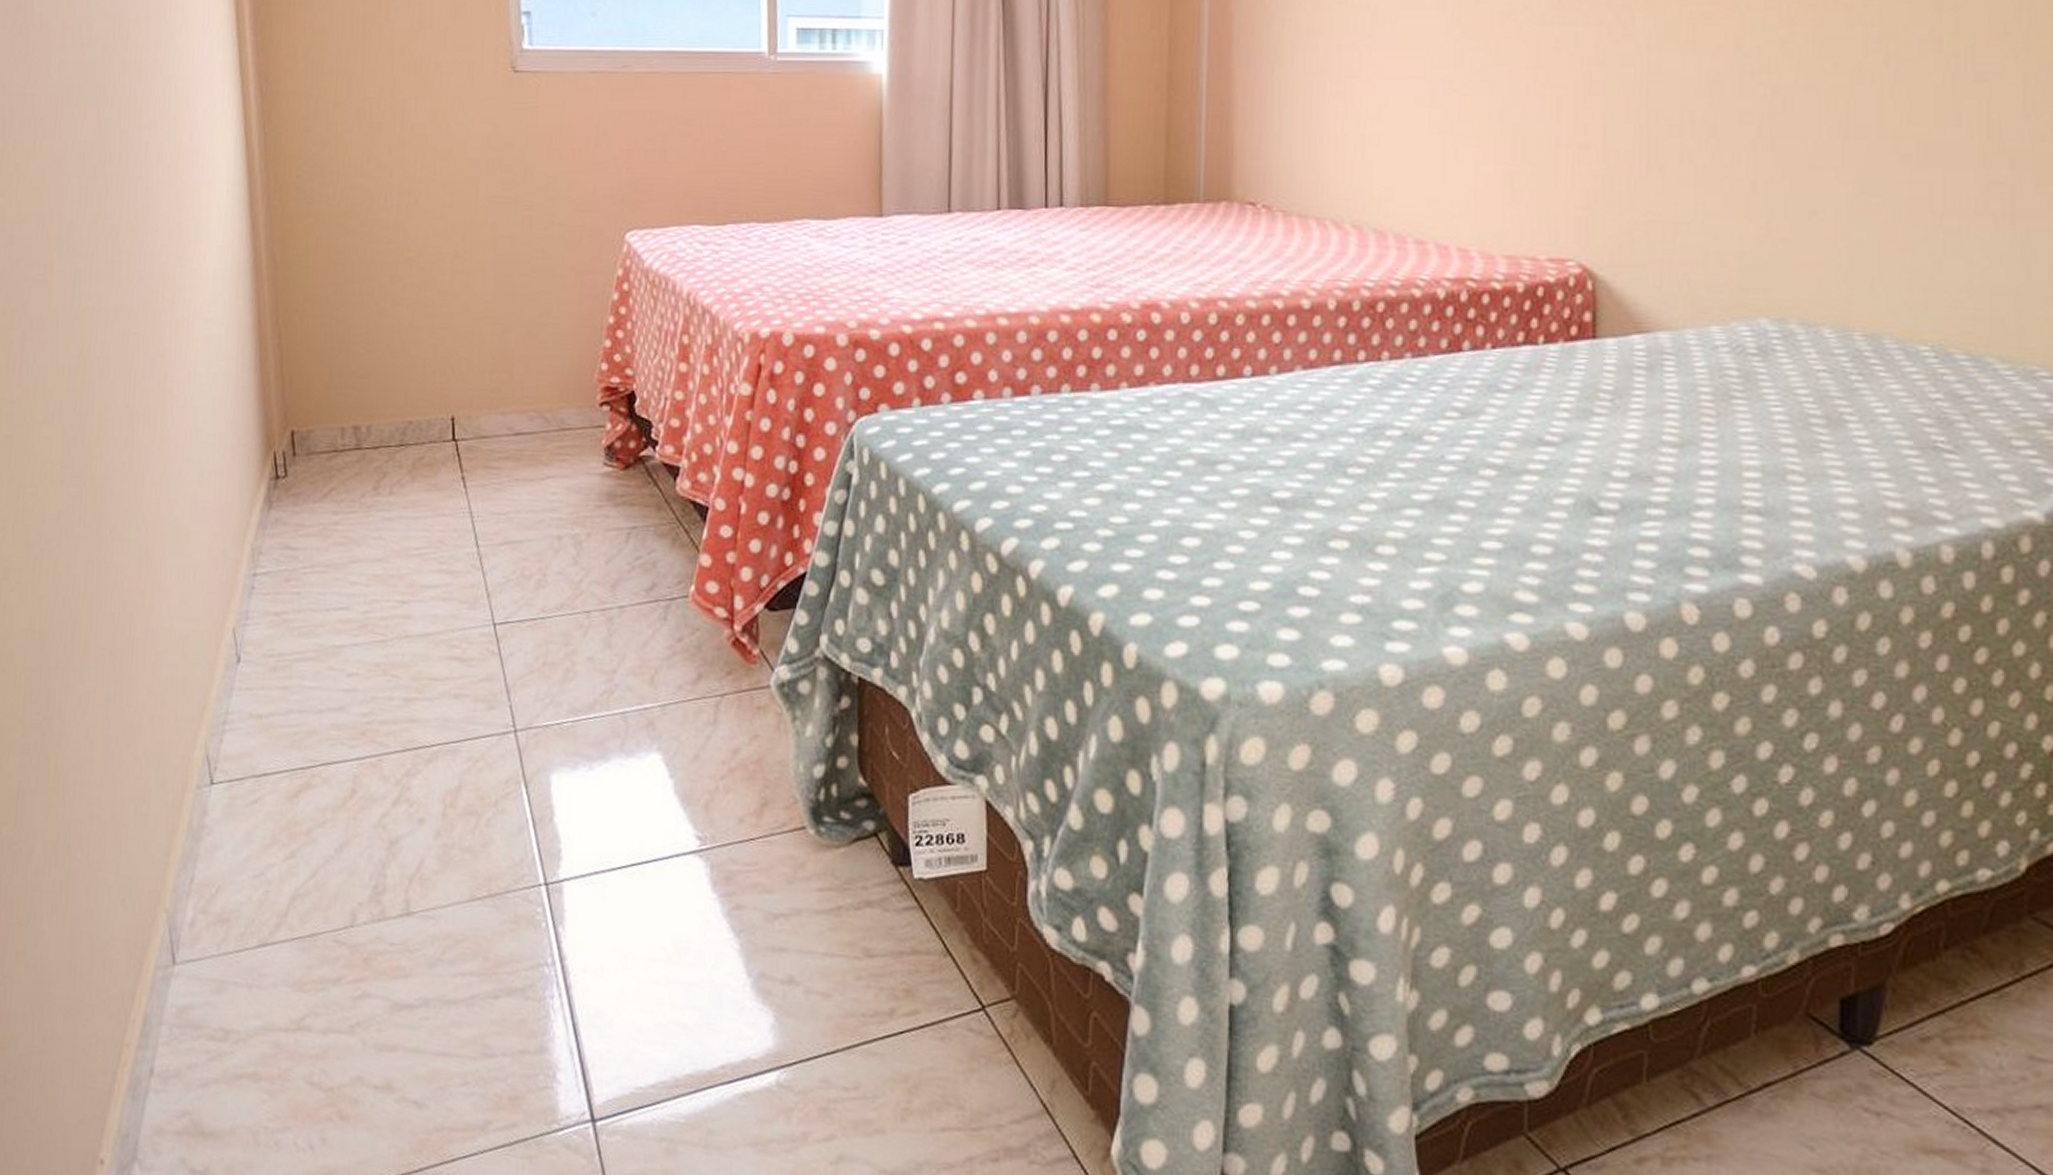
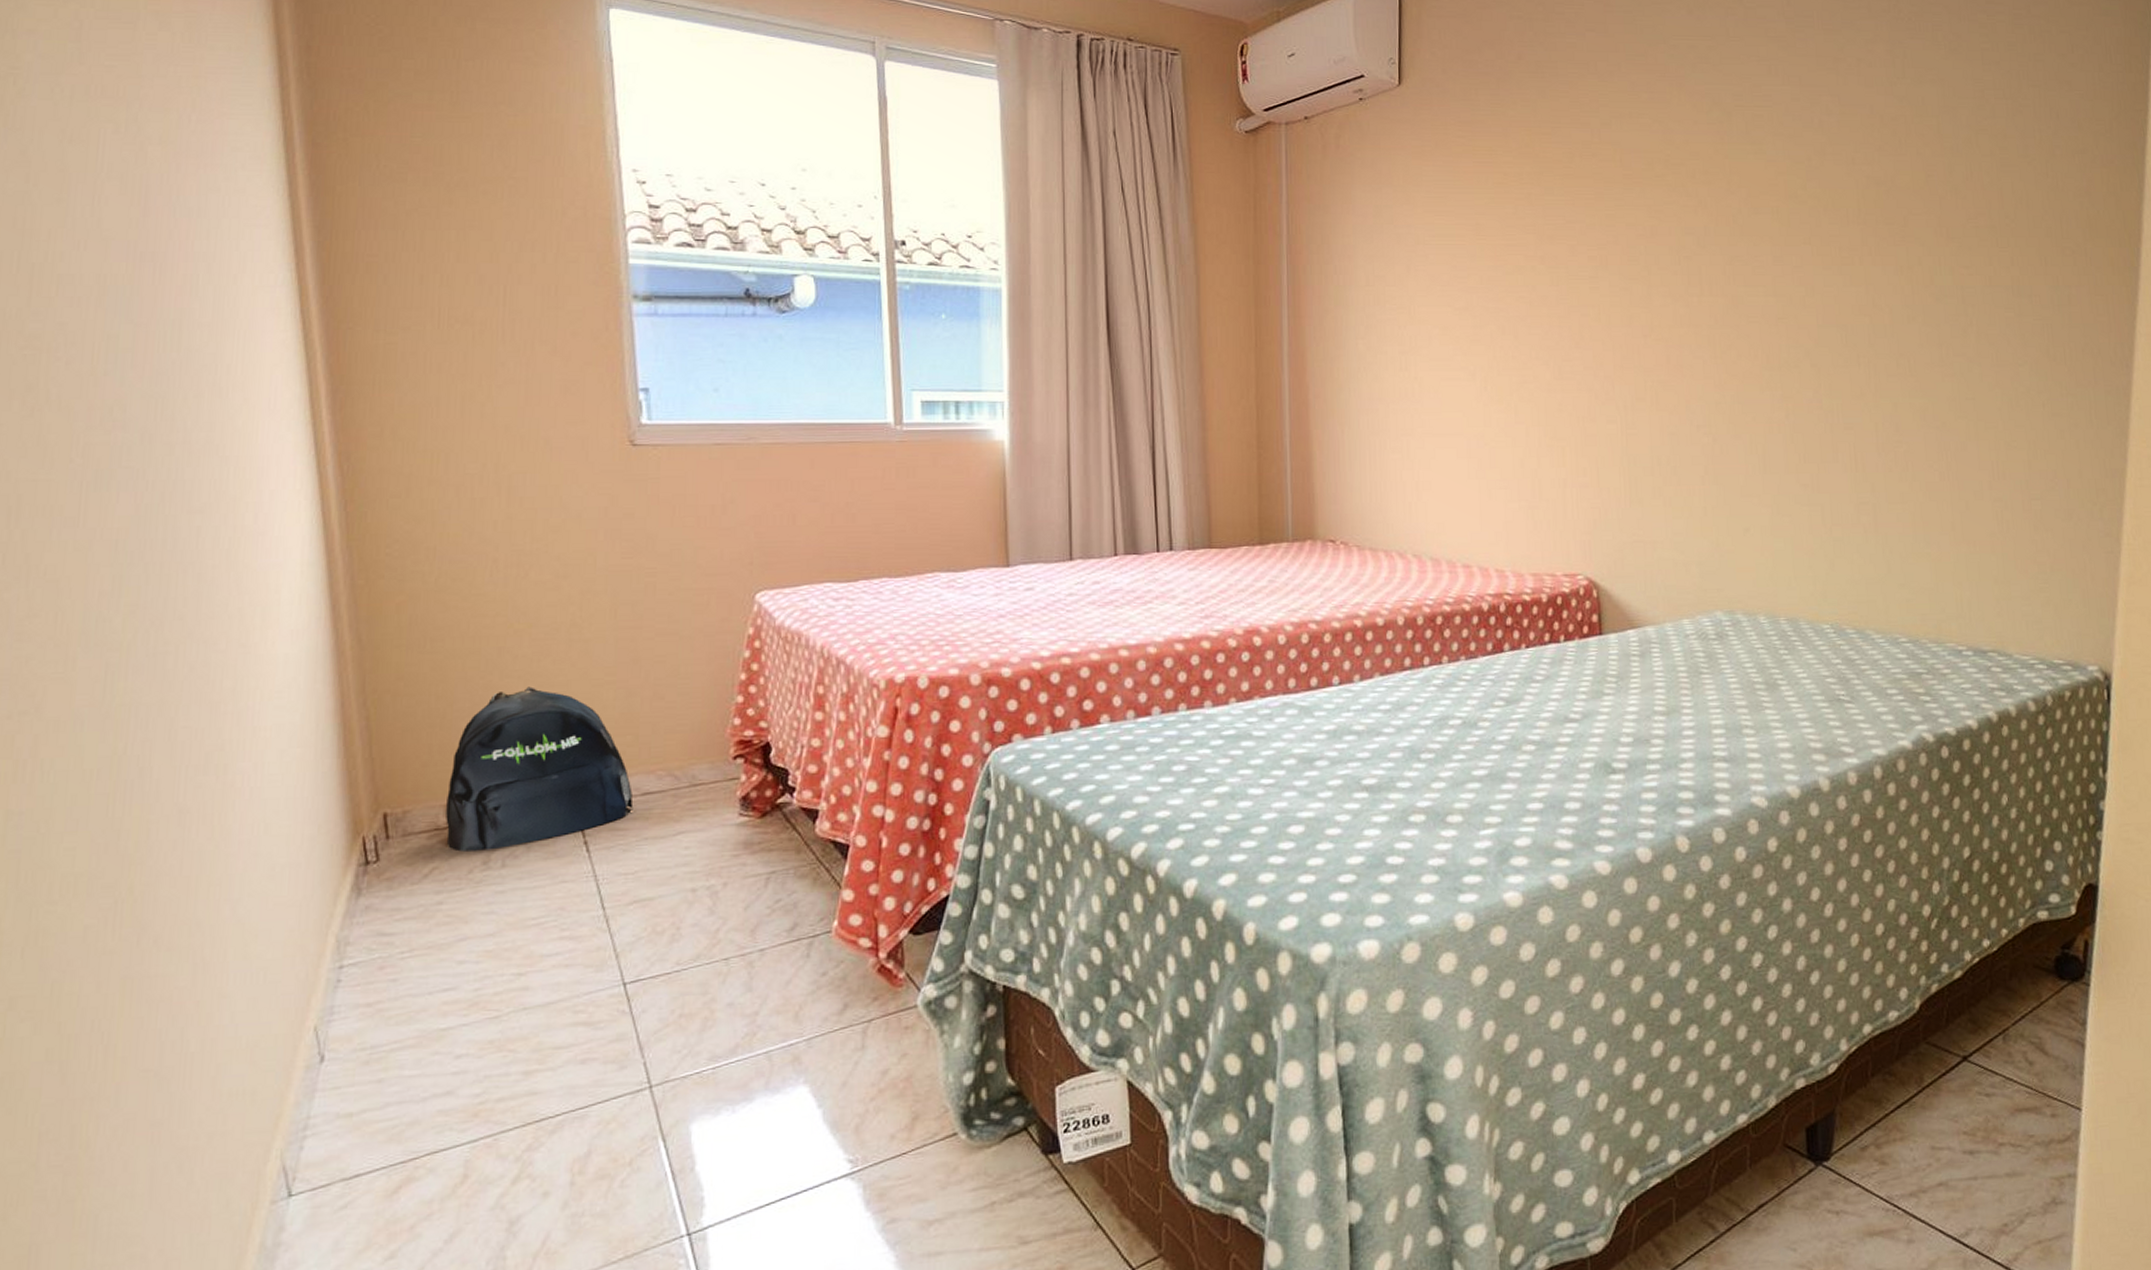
backpack: none [343,316,507,477] -> present [446,686,634,852]

